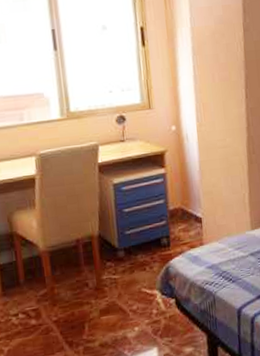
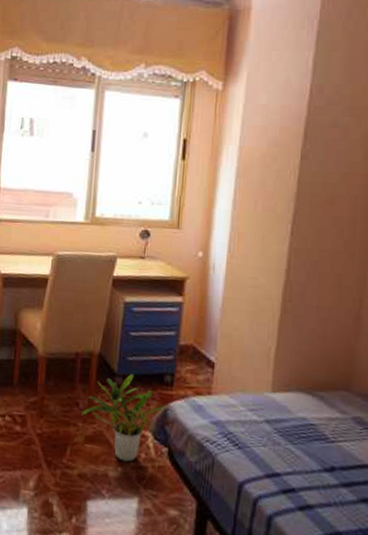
potted plant: none [92,245,168,322] -> present [81,374,167,462]

